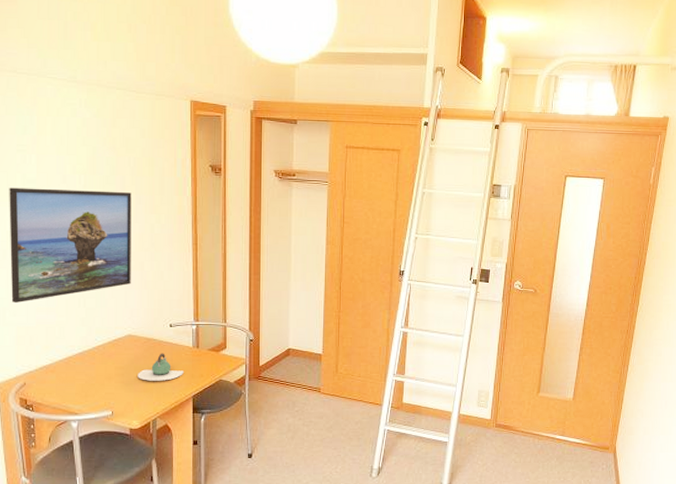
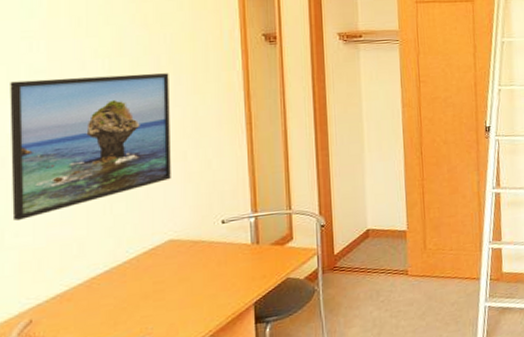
teapot: present [138,353,183,381] -> none [183,256,241,294]

